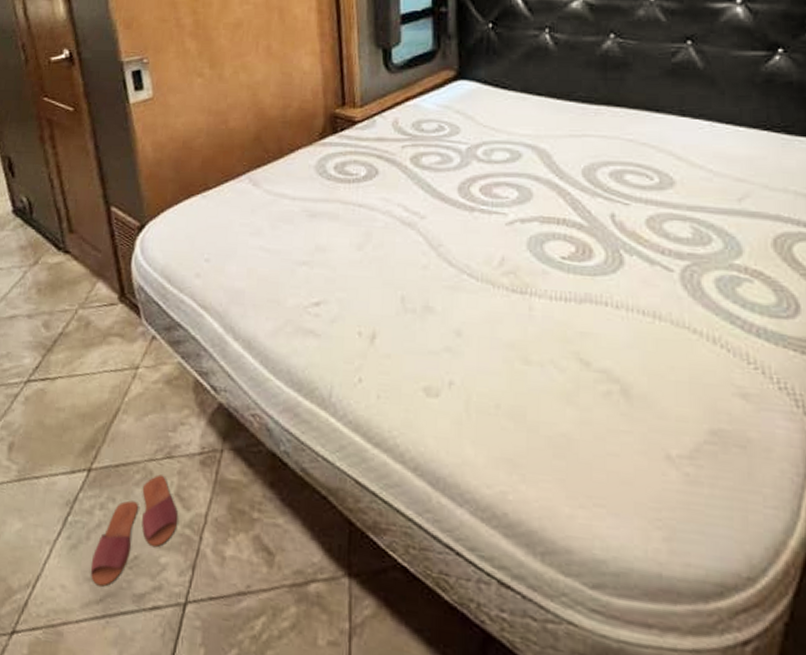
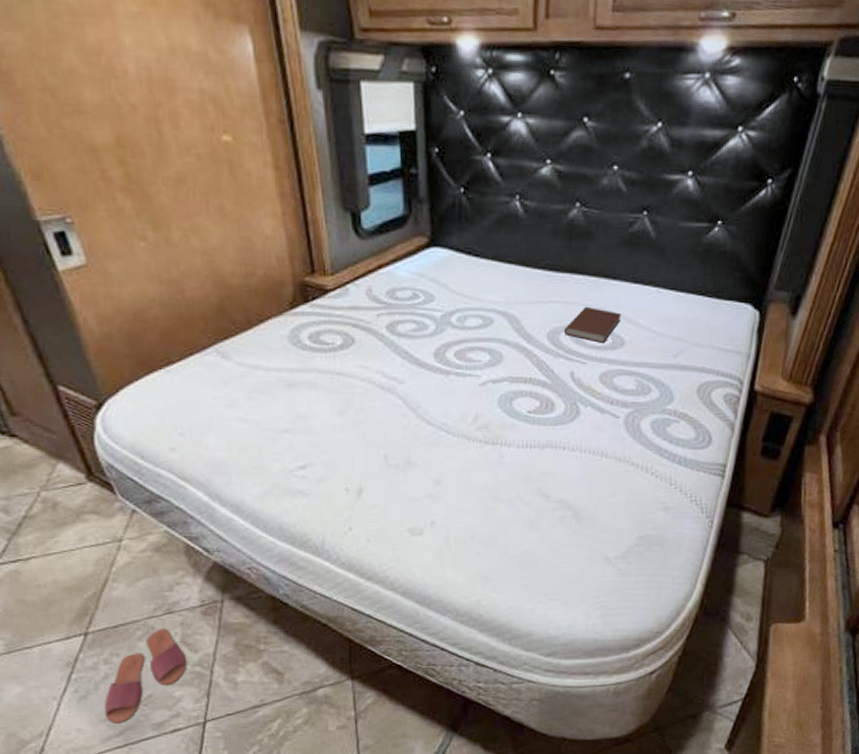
book: none [600,140,669,182] -> present [563,306,622,343]

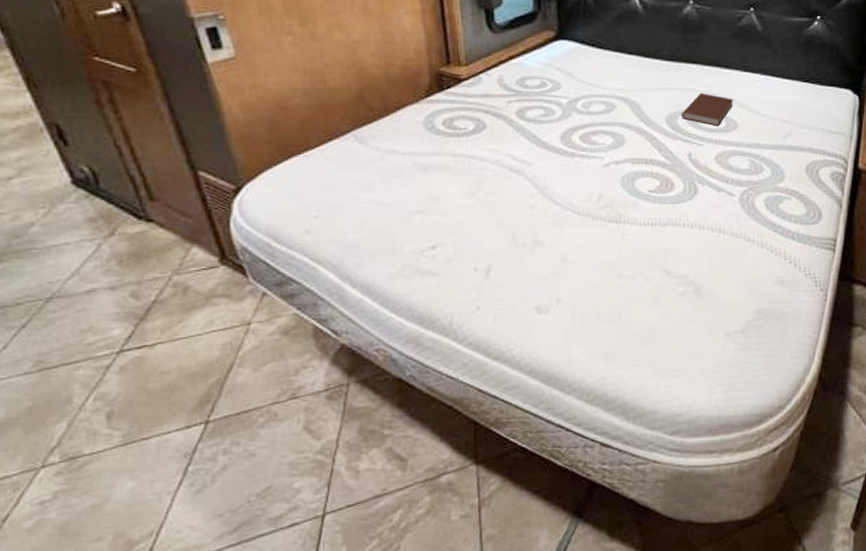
slippers: present [104,628,187,723] -> none [219,414,309,519]

